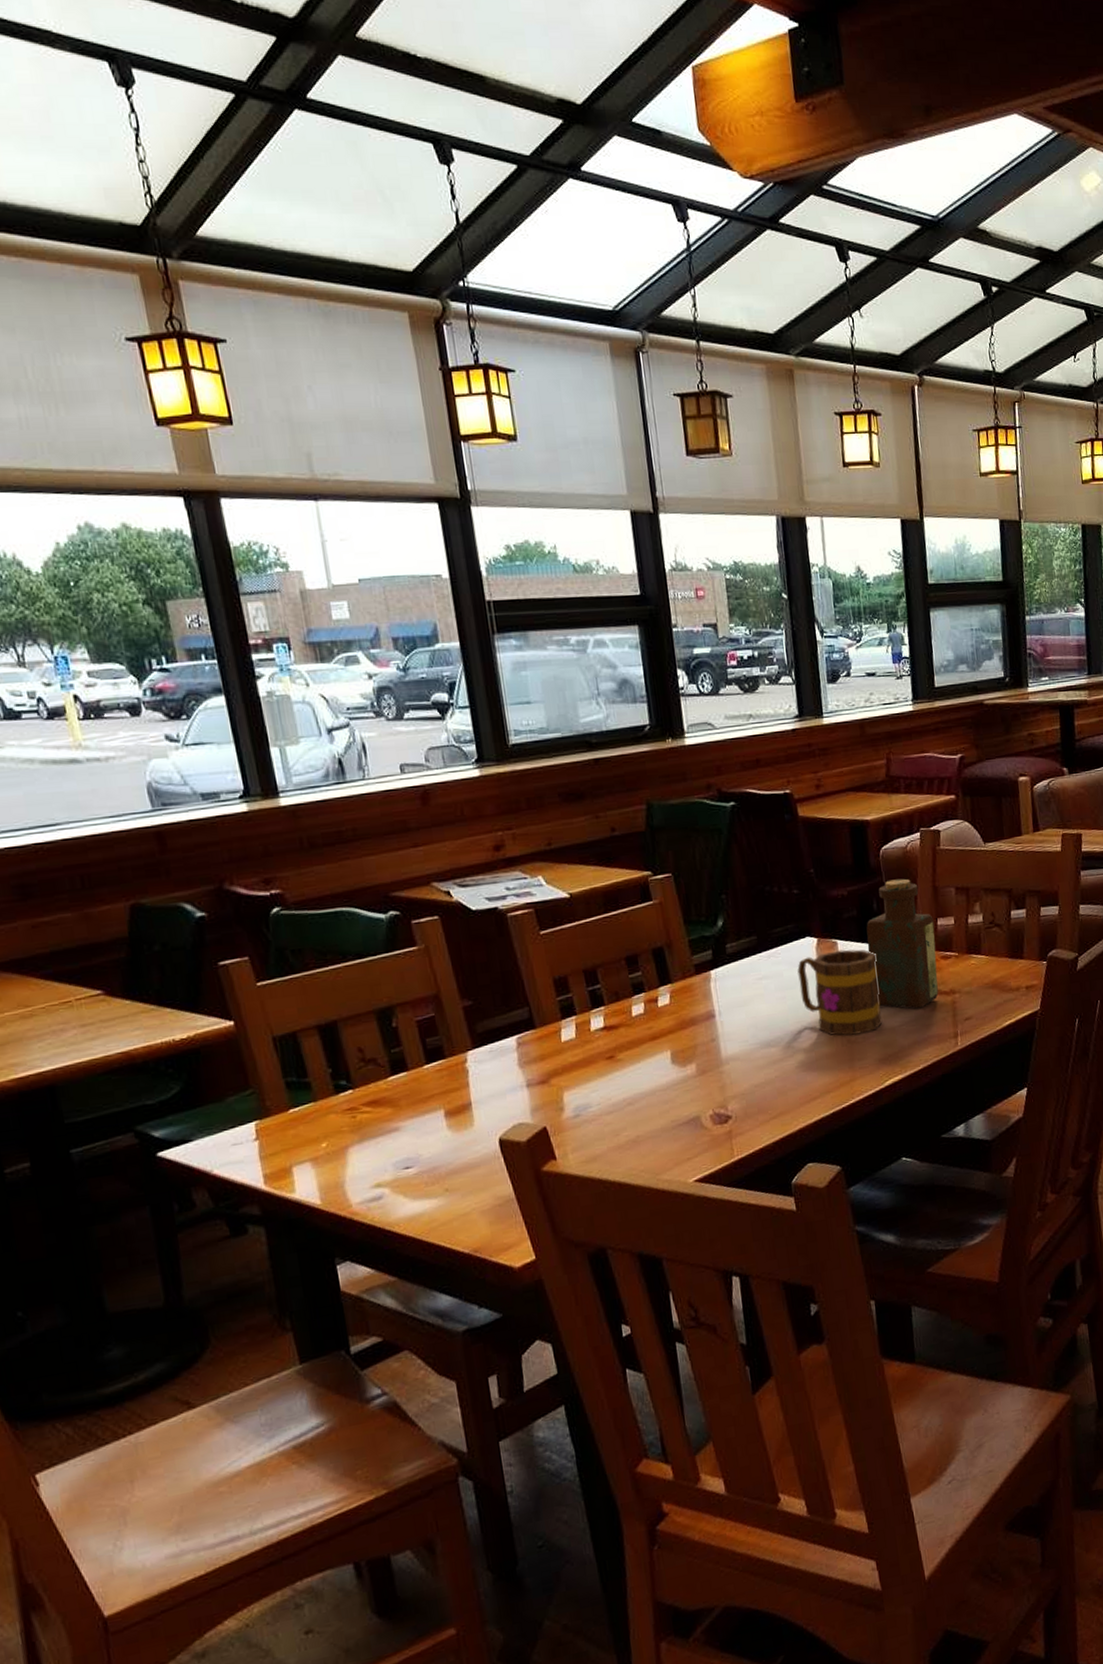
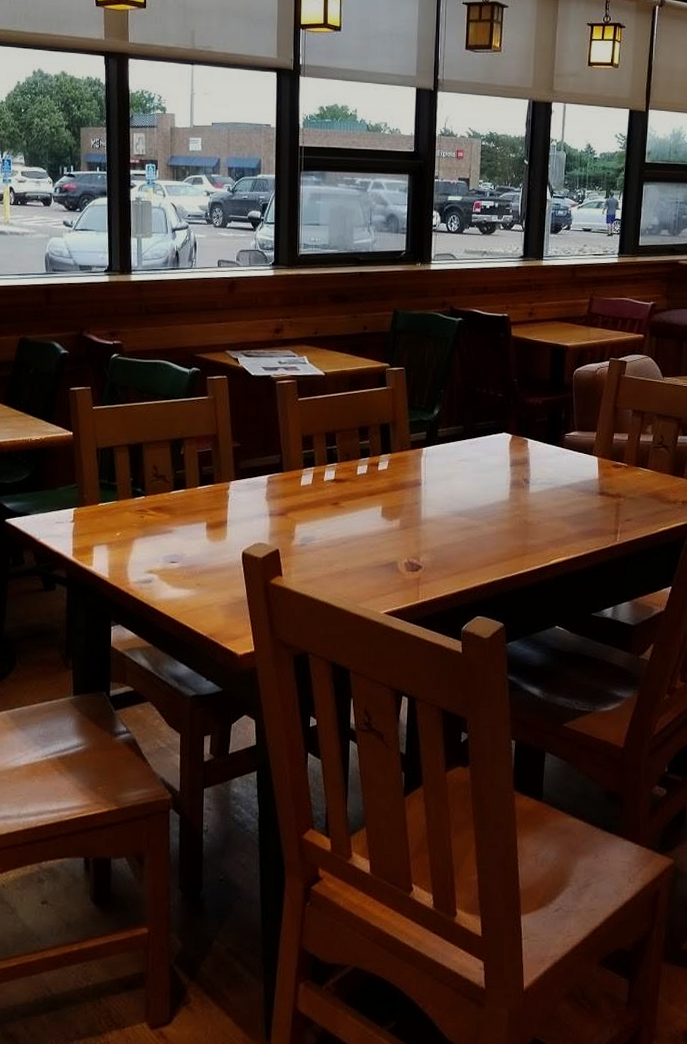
mug: present [797,949,883,1036] -> none [492,447,559,518]
bottle: present [866,878,939,1009] -> none [552,396,611,505]

